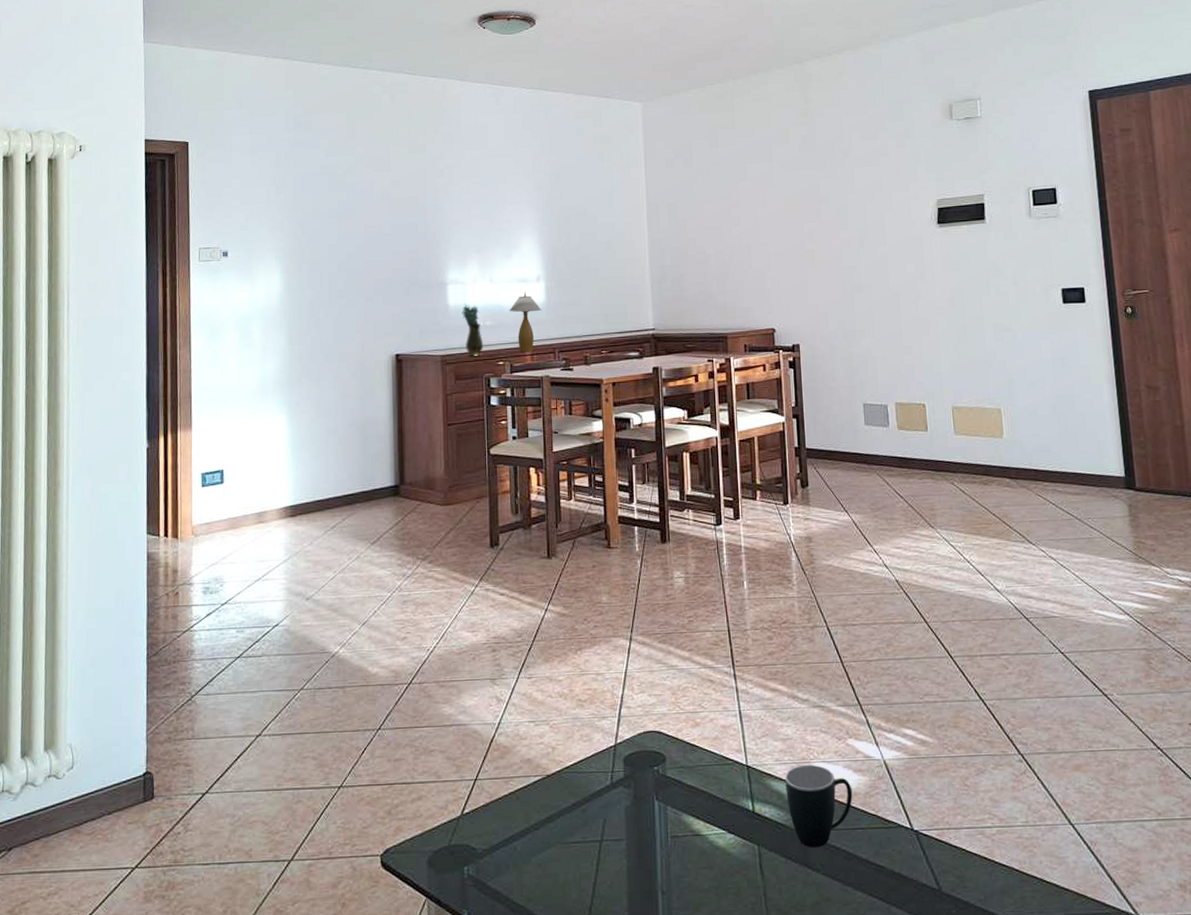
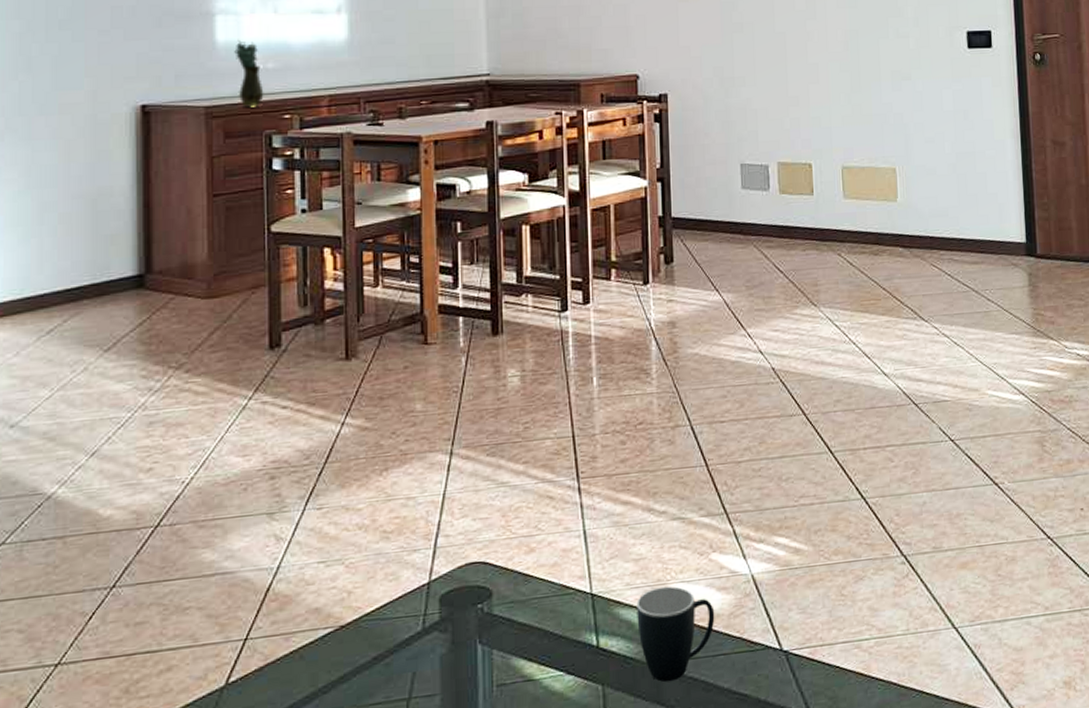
table lamp: present [509,292,542,353] -> none [299,26,343,103]

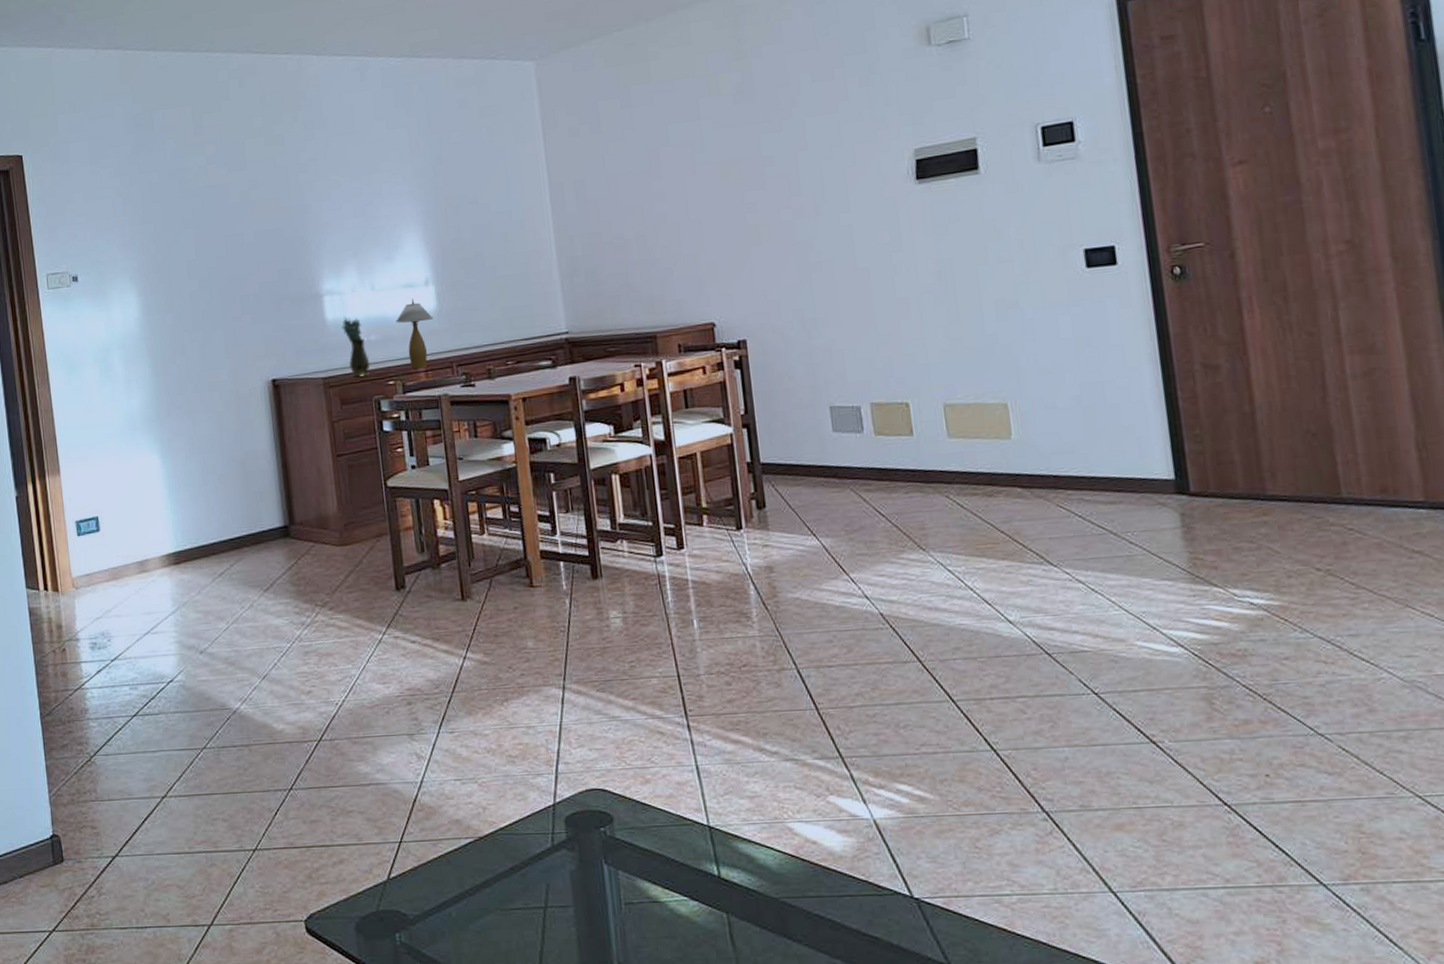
table lamp: none [299,26,343,103] -> present [396,299,434,369]
mug: present [636,586,715,683] -> none [755,824,838,917]

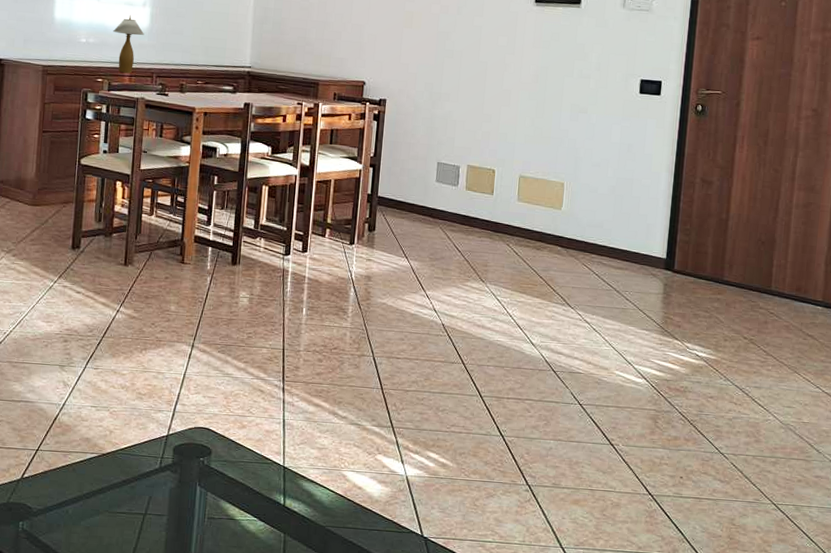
vase: present [342,317,370,377] -> none [67,19,85,70]

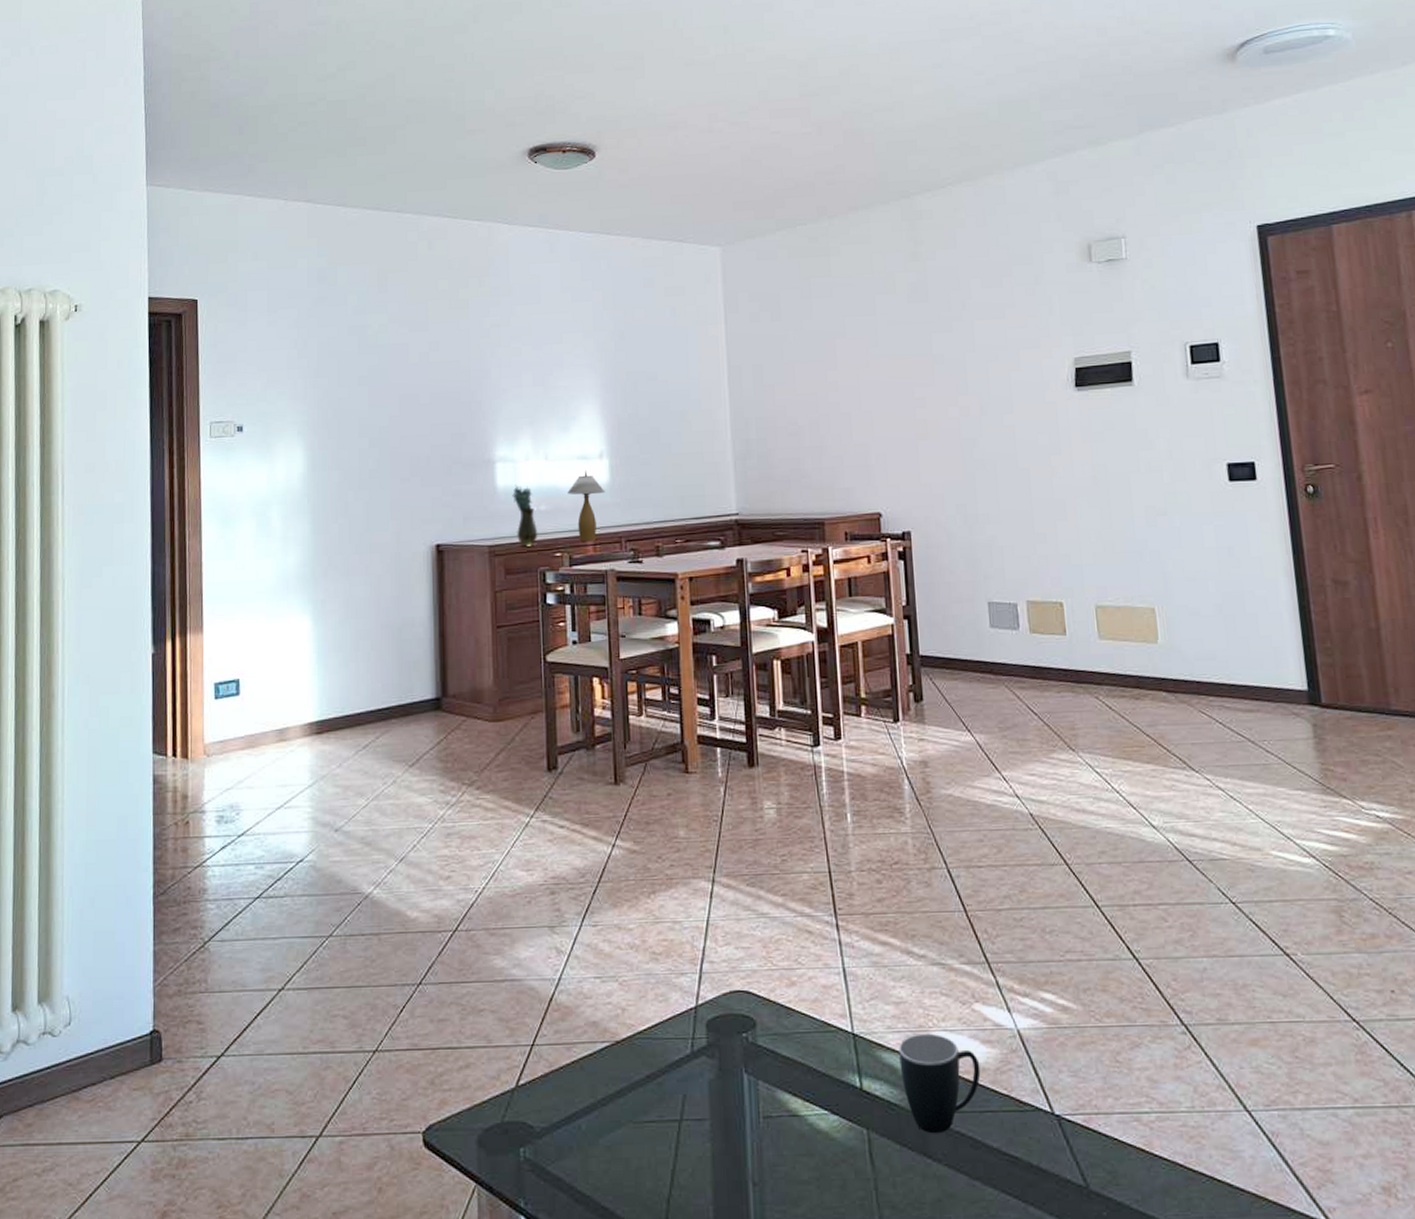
vase: none [67,19,85,70] -> present [512,485,538,546]
mug: none [315,471,375,542] -> present [899,1033,981,1134]

